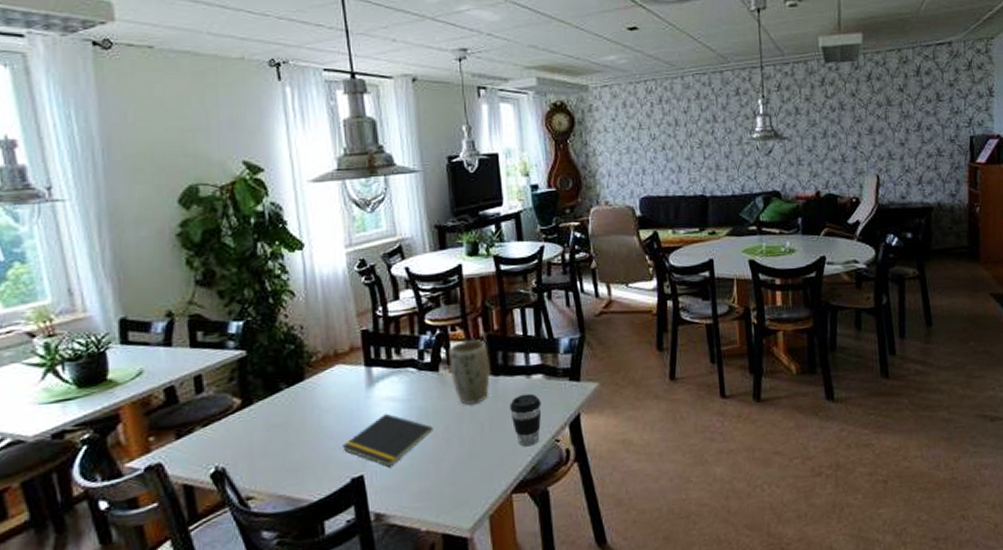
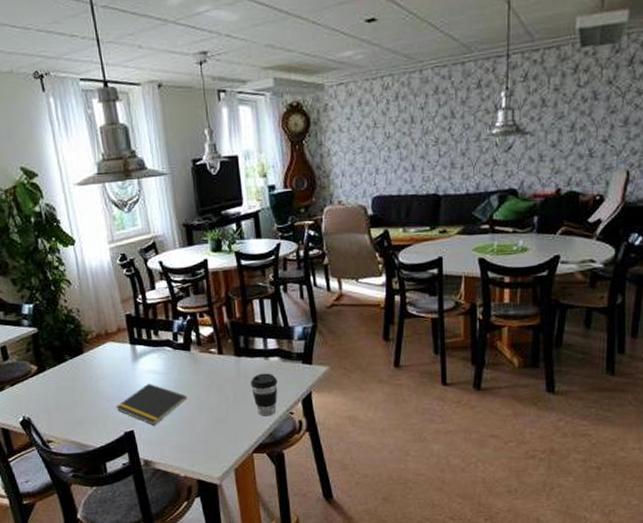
plant pot: present [449,340,490,405] -> none [198,325,234,380]

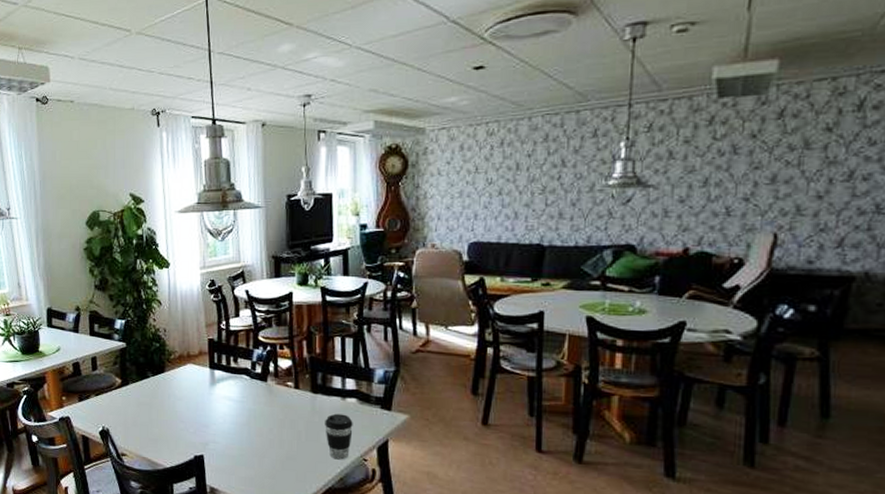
notepad: present [116,383,188,426] -> none [189,409,260,453]

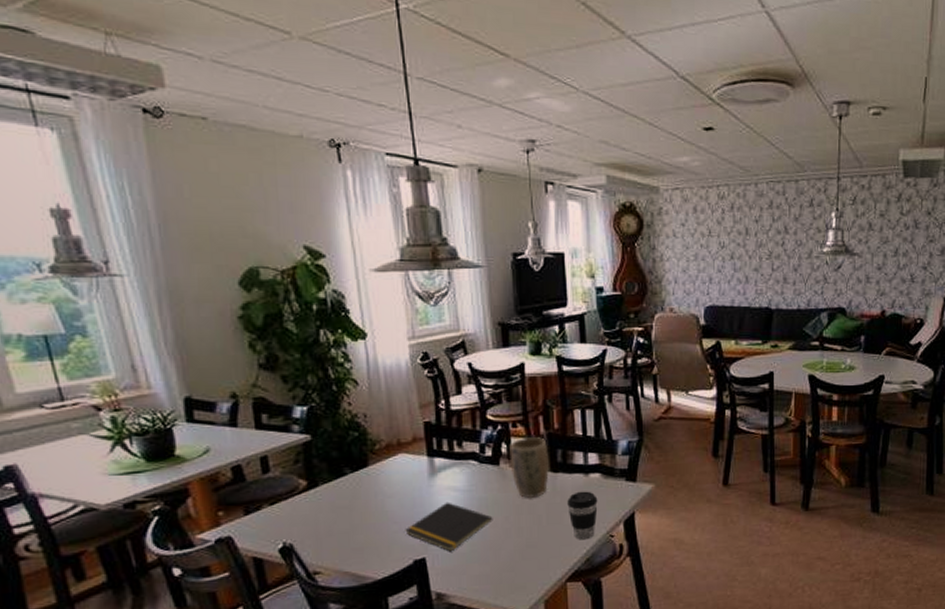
notepad: none [189,409,260,453] -> present [405,502,493,552]
plant pot: none [276,359,310,414] -> present [509,437,549,498]

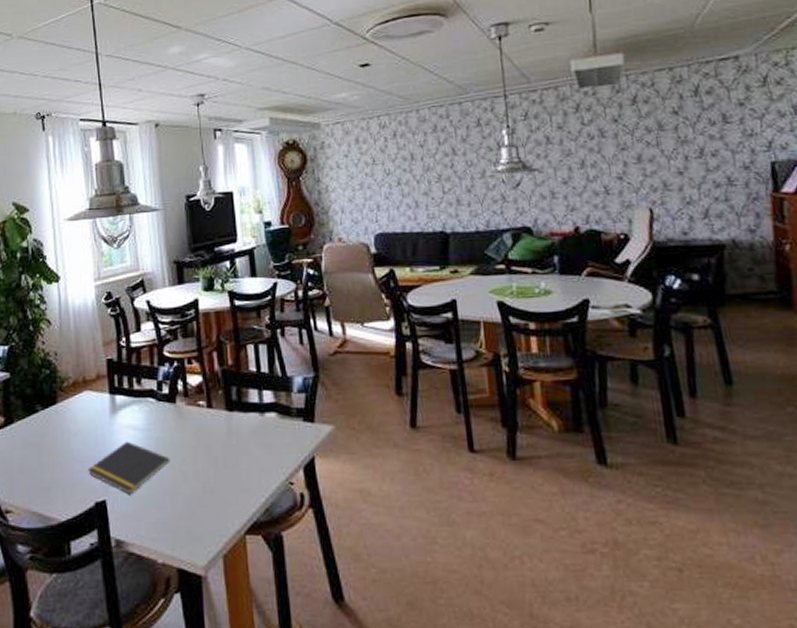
plant pot: present [509,437,549,498] -> none [185,374,225,438]
coffee cup: present [567,491,598,540] -> none [243,432,275,487]

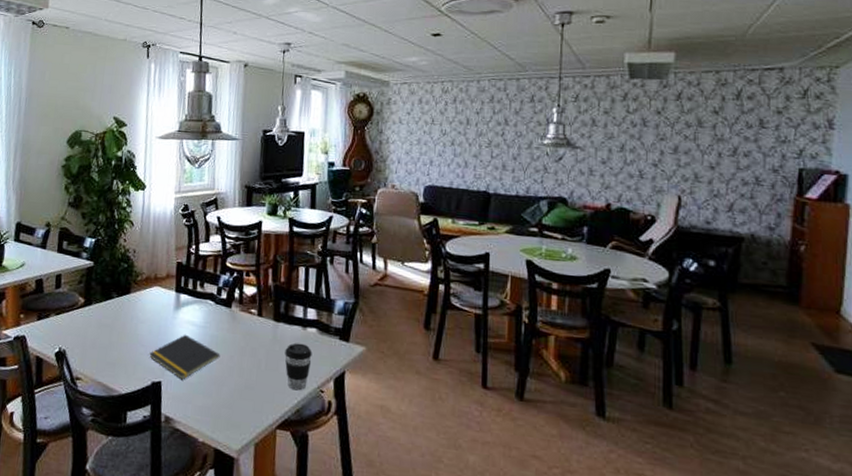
coffee cup: none [243,432,275,487] -> present [285,343,312,391]

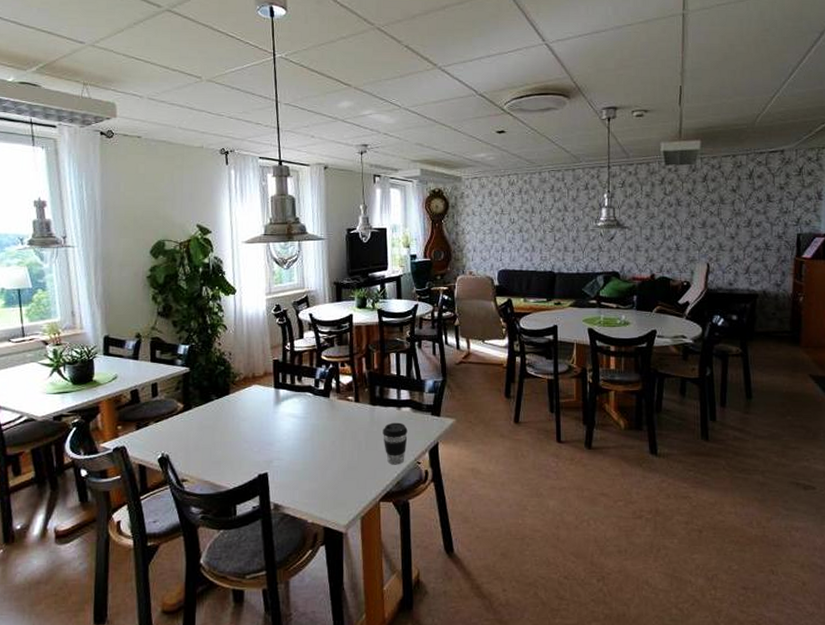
notepad: present [149,334,221,380] -> none [253,426,323,469]

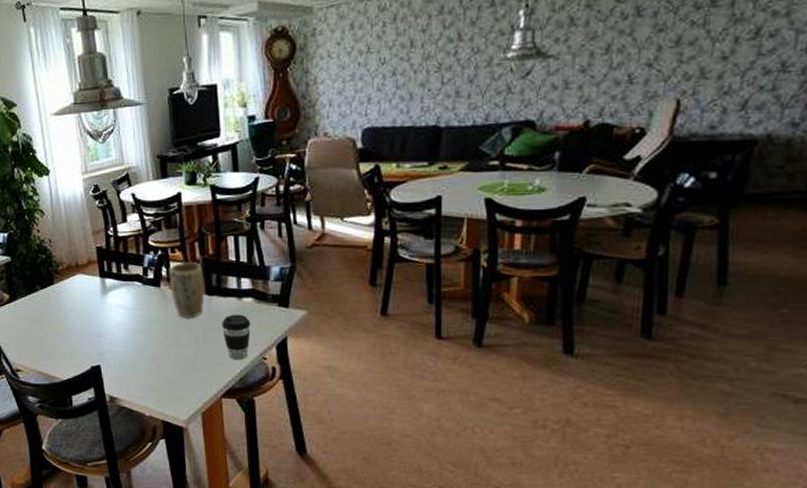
plant pot: none [338,375,369,426] -> present [169,262,205,318]

